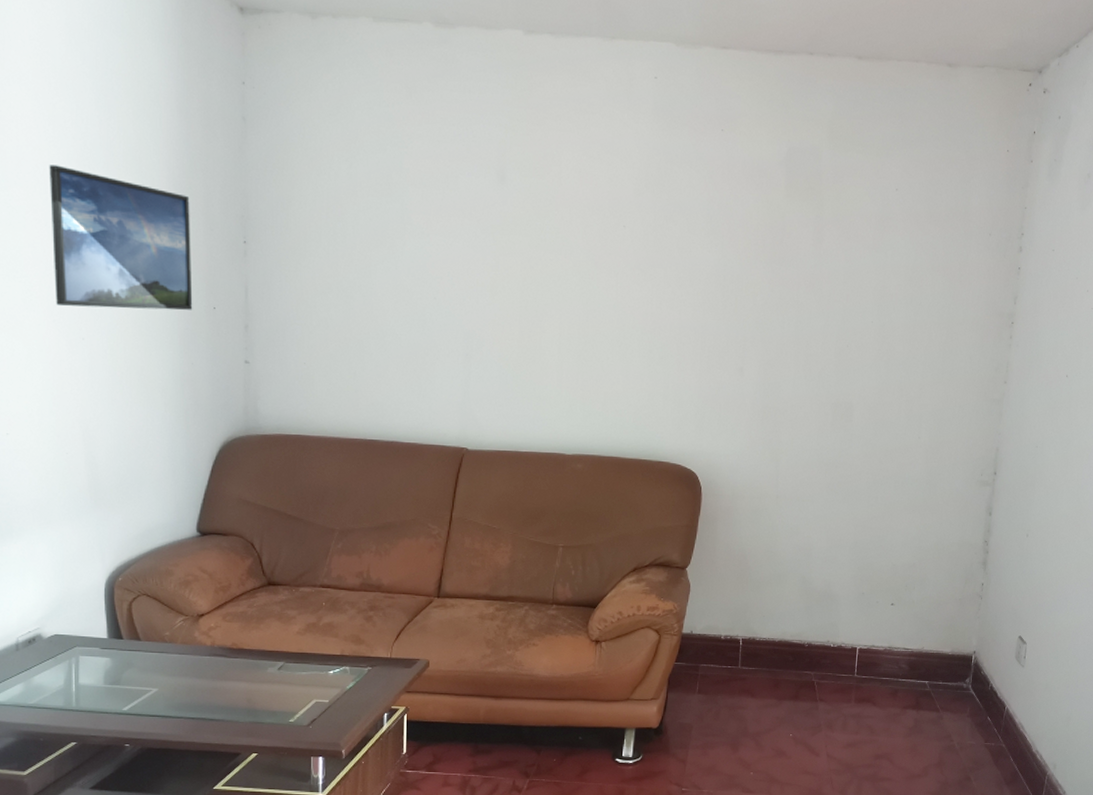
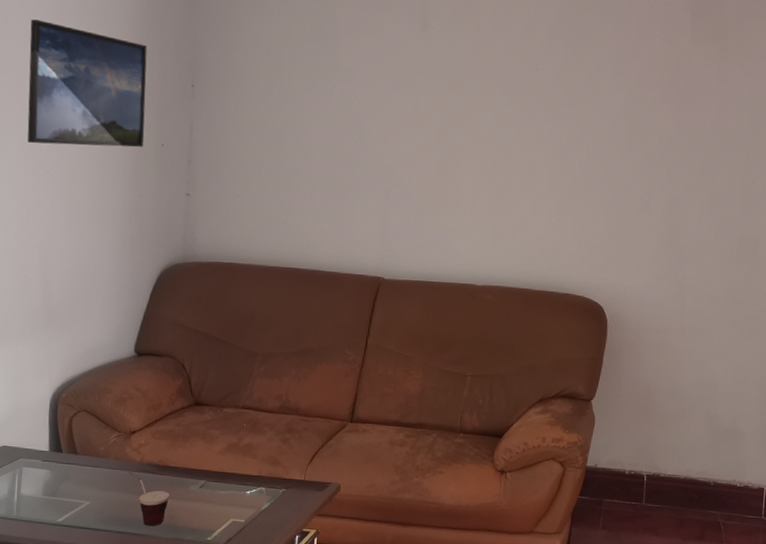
cup: none [199,655,245,711] -> present [128,471,169,526]

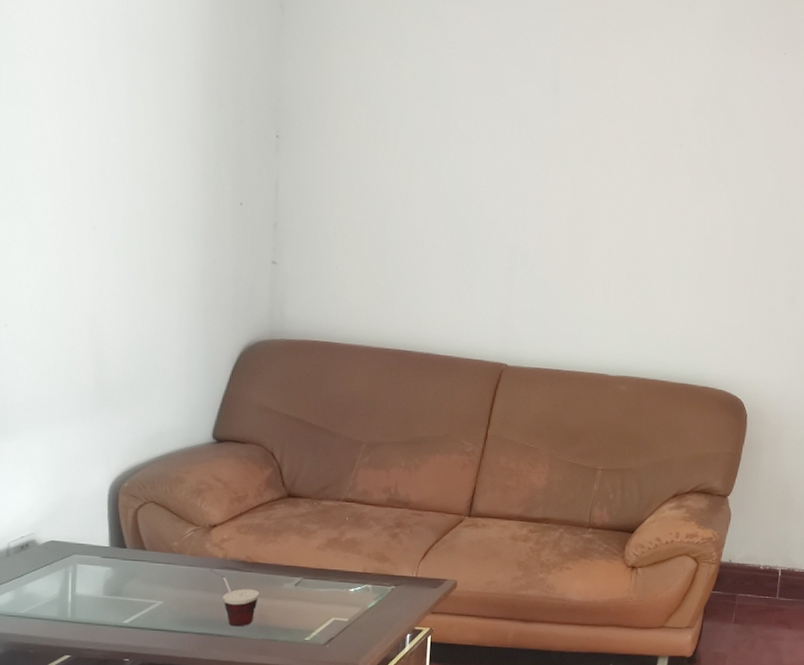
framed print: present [27,19,147,147] -> none [63,40,219,205]

